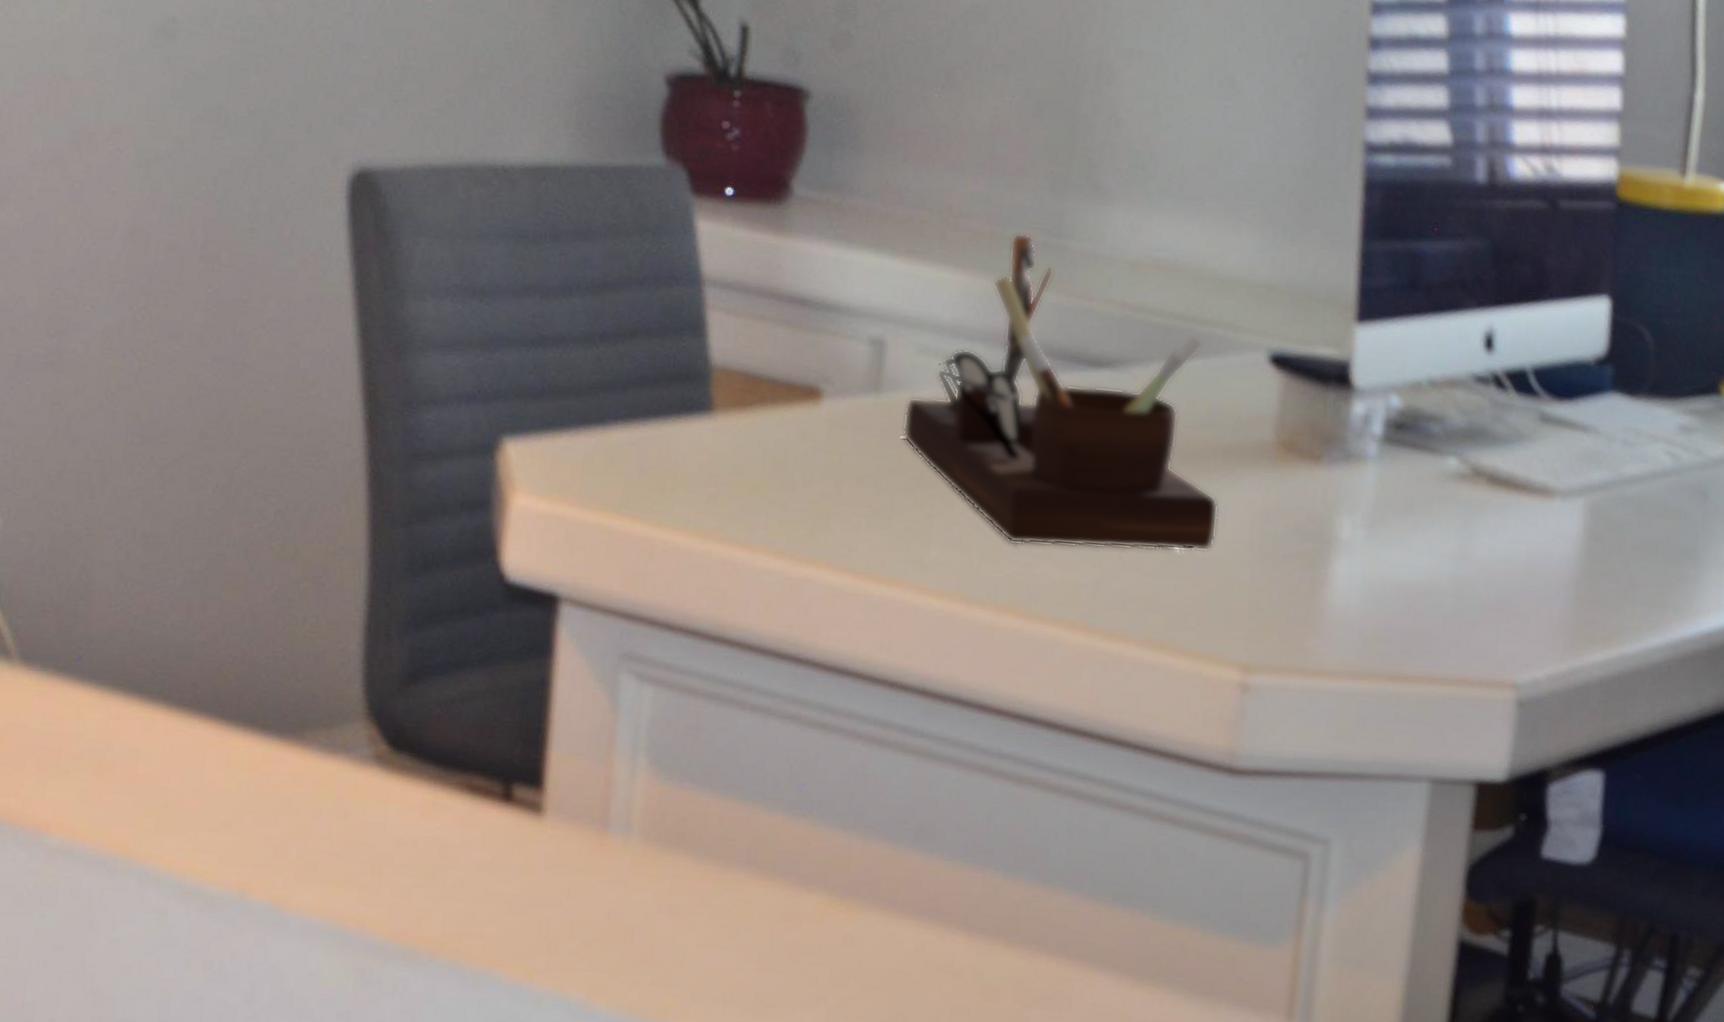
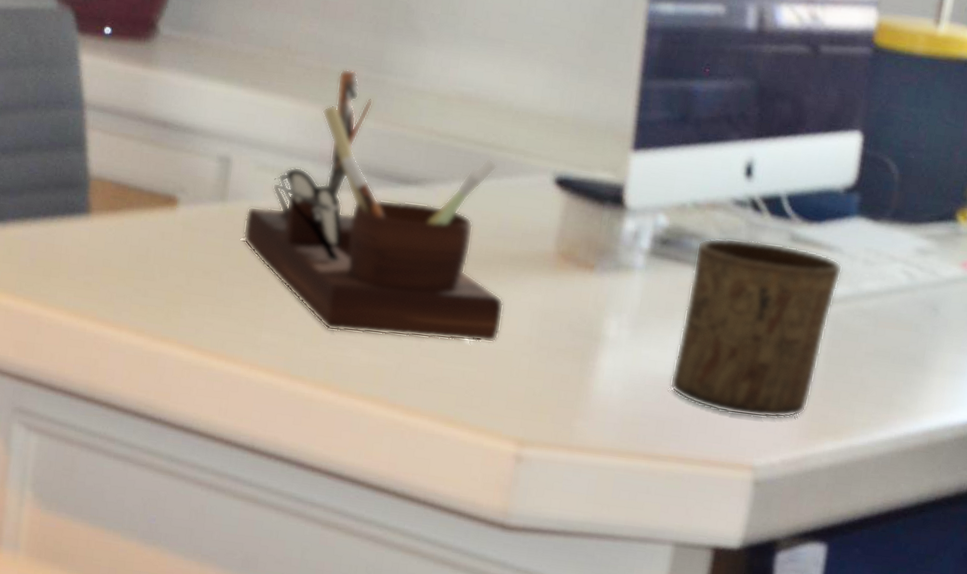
cup: none [1415,420,1600,627] -> present [669,238,843,419]

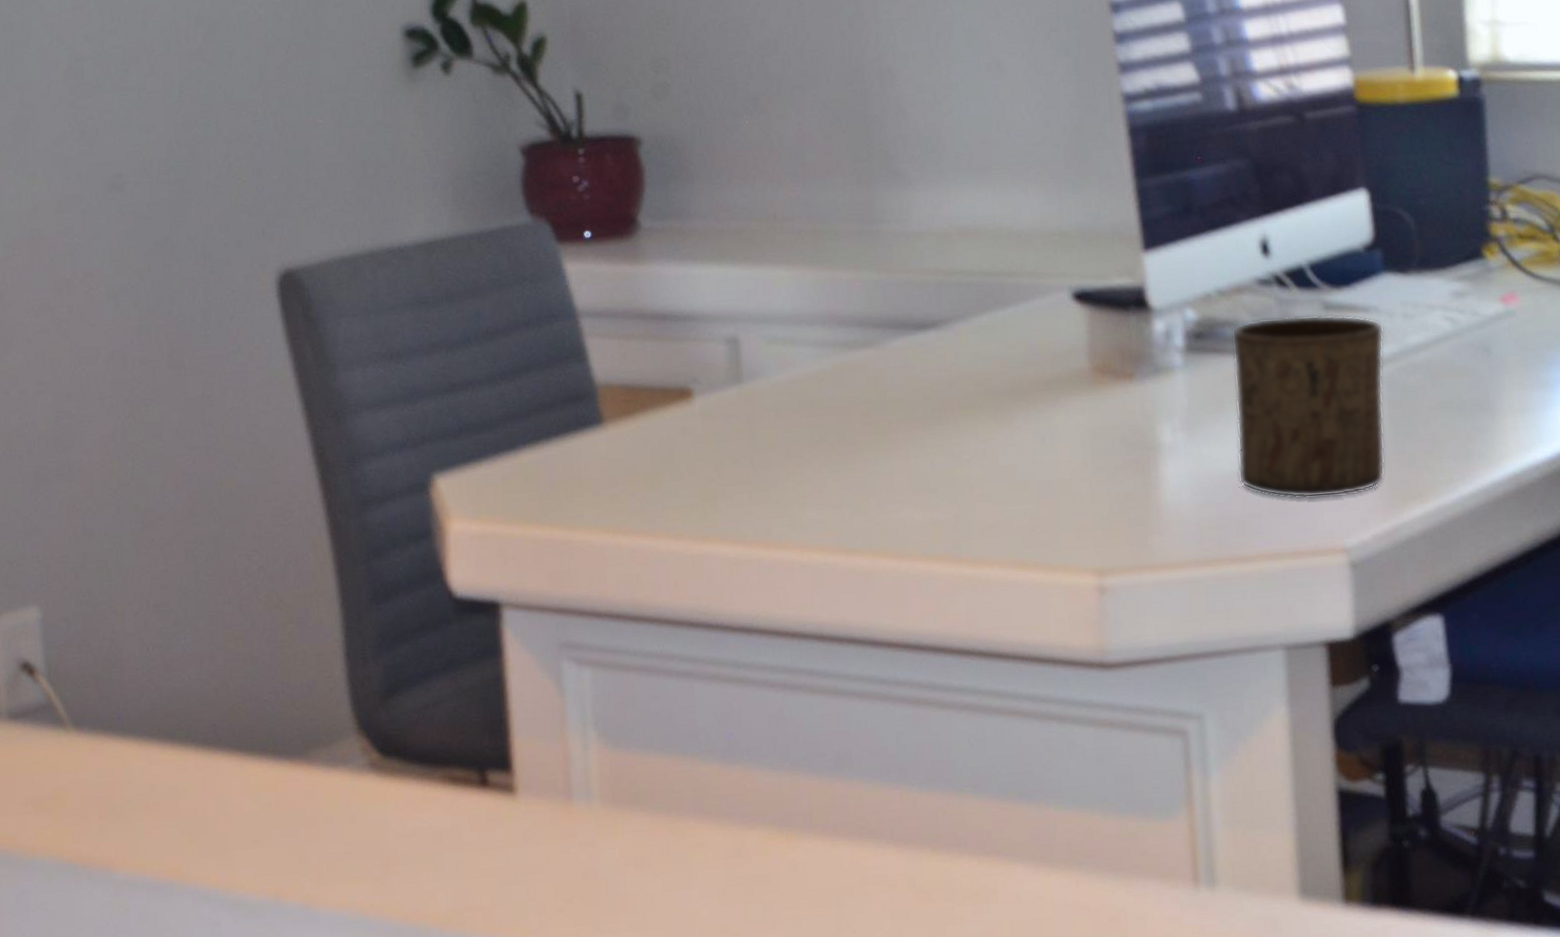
desk organizer: present [243,69,504,343] -> none [765,225,1053,495]

